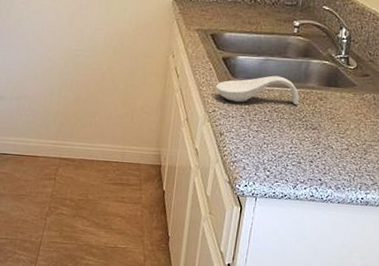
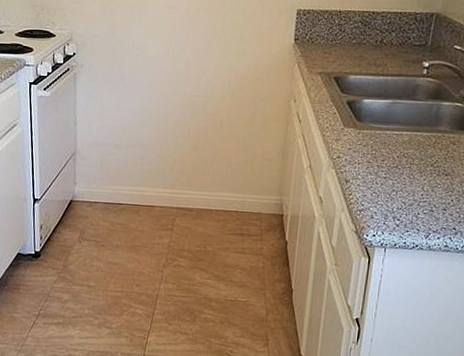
spoon rest: present [216,75,299,105] -> none [340,119,430,150]

